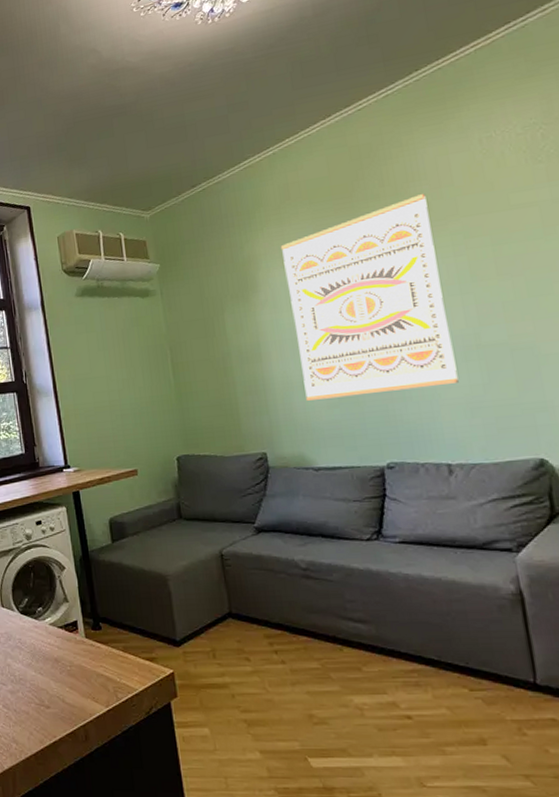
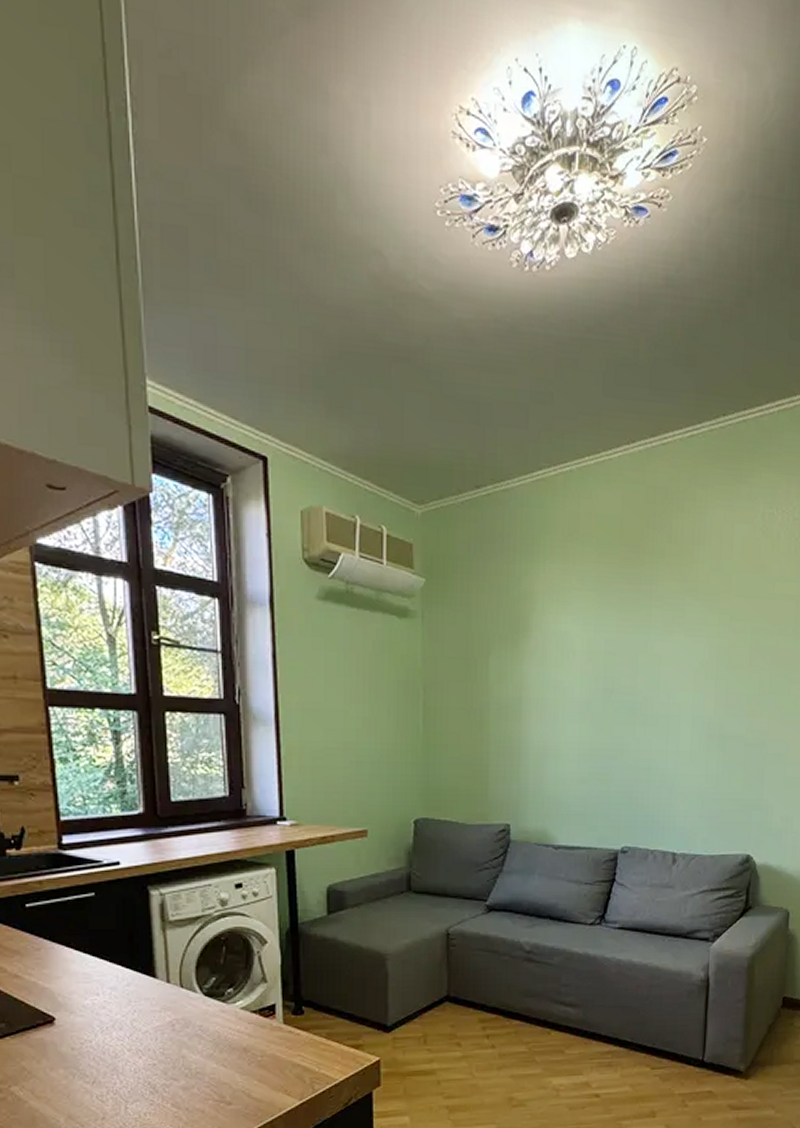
wall art: present [280,194,459,401] -> none [558,561,706,773]

